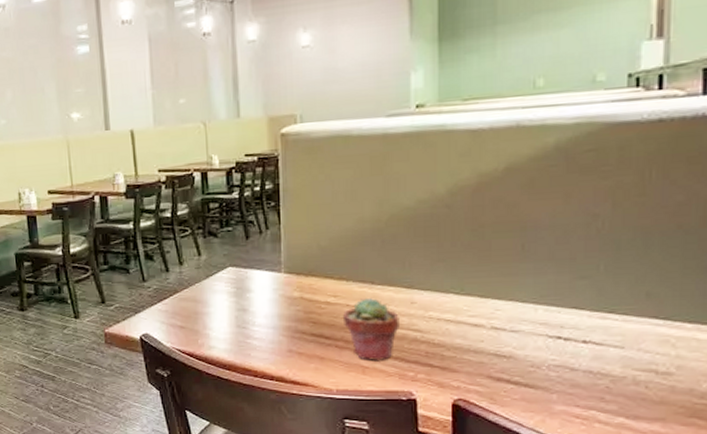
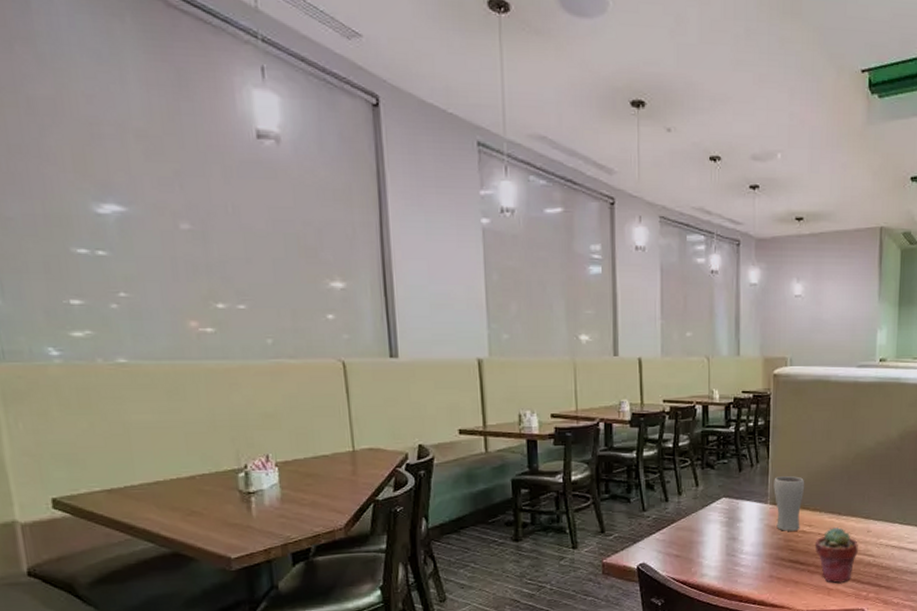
drinking glass: none [287,242,327,302] -> present [773,476,805,531]

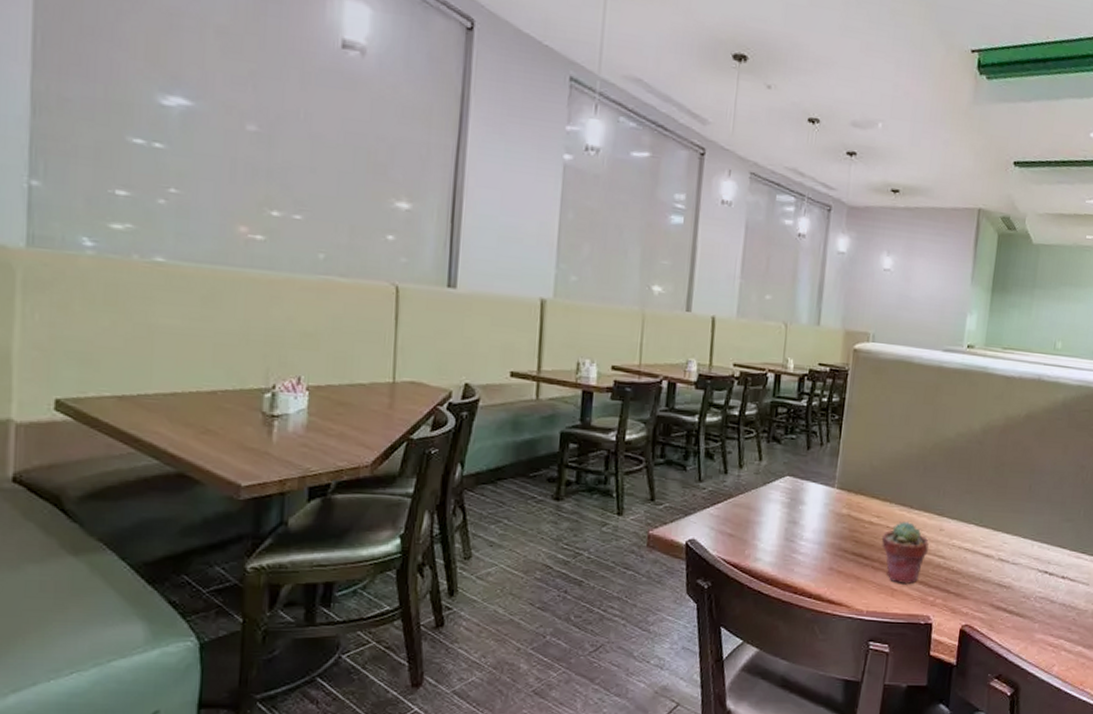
drinking glass: present [773,476,805,531] -> none [842,459,877,521]

